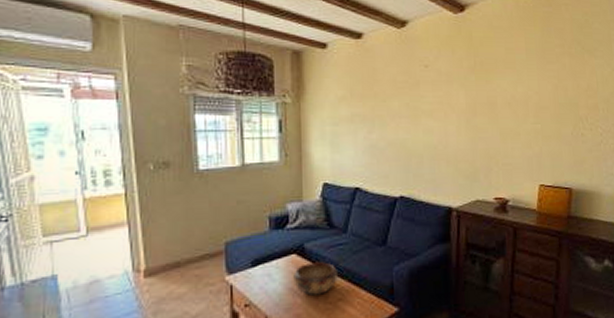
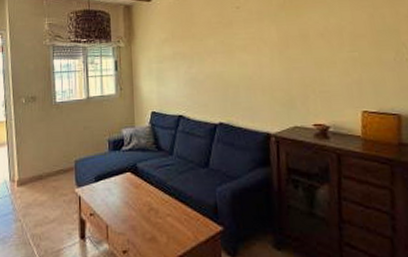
decorative bowl: present [293,262,337,296] -> none [128,180,166,210]

